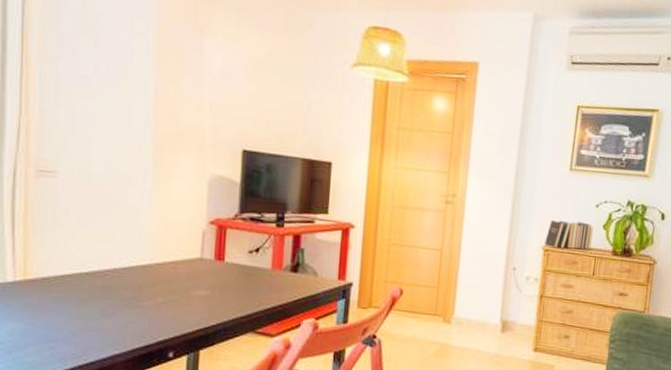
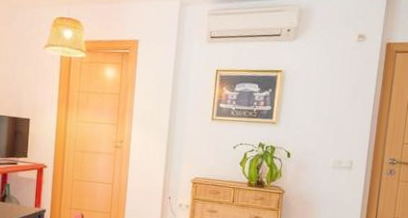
books: present [544,220,593,250] -> none [193,159,232,182]

